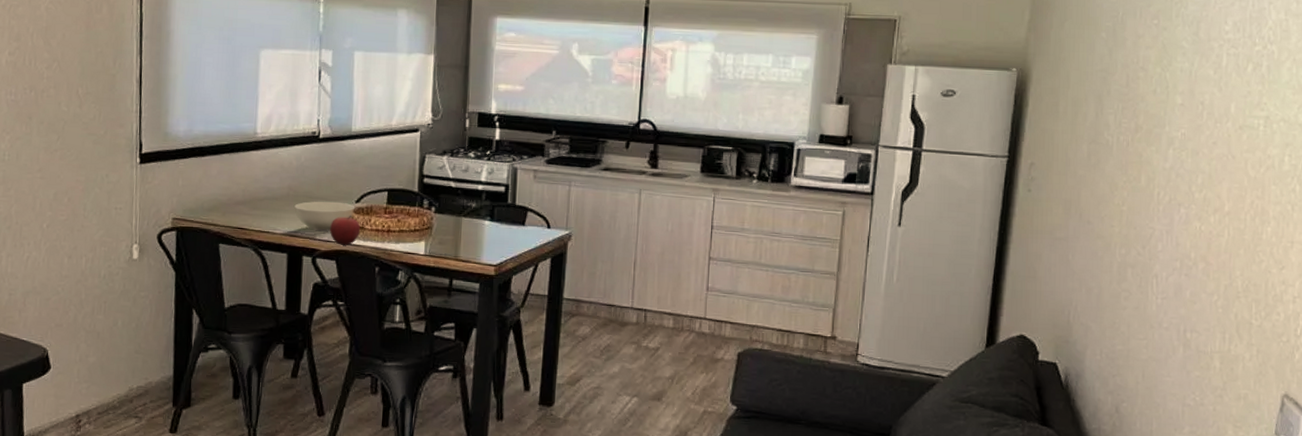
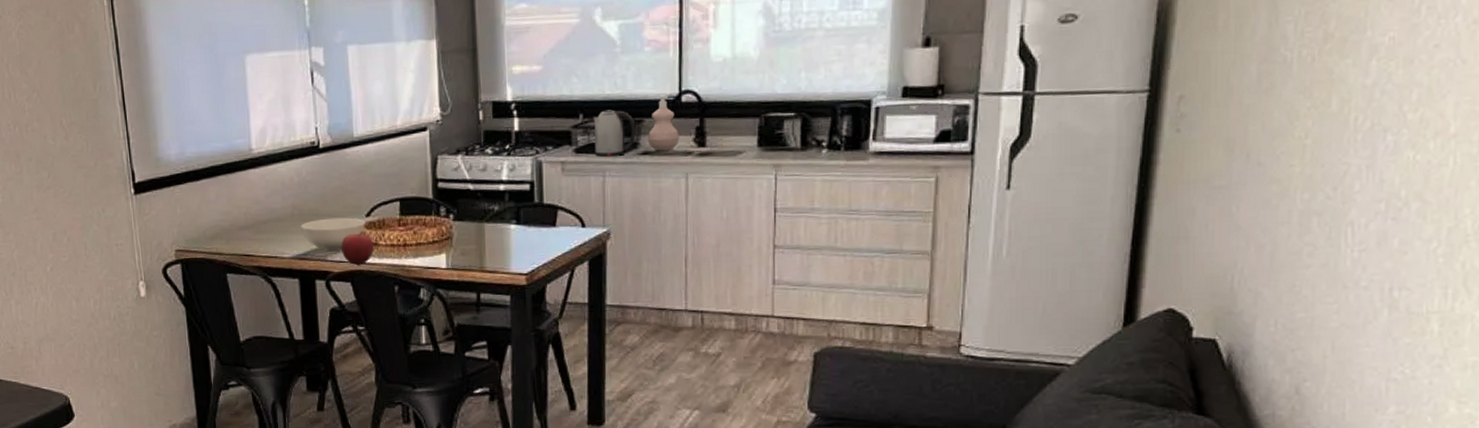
kettle: none [564,129,600,170] -> present [593,109,636,158]
soap bottle: none [609,121,636,169] -> present [647,94,679,151]

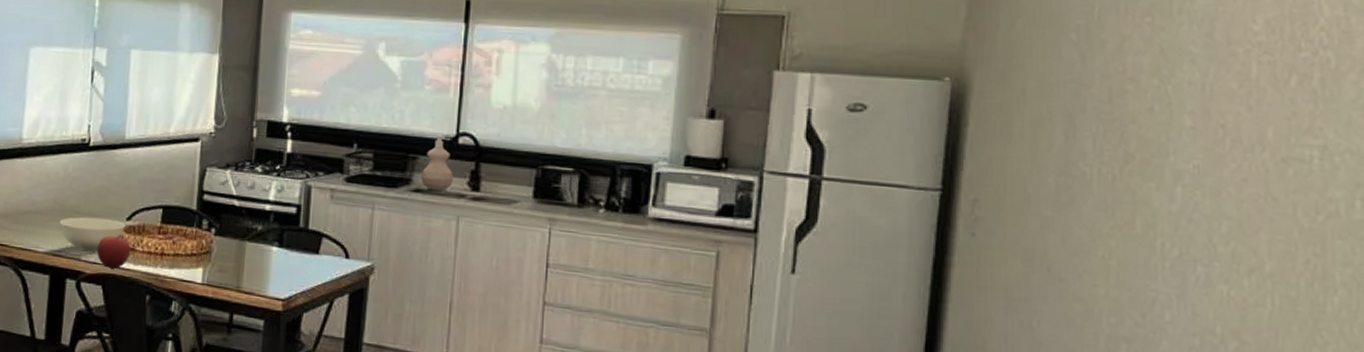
kettle: present [593,109,636,158] -> none [366,142,410,191]

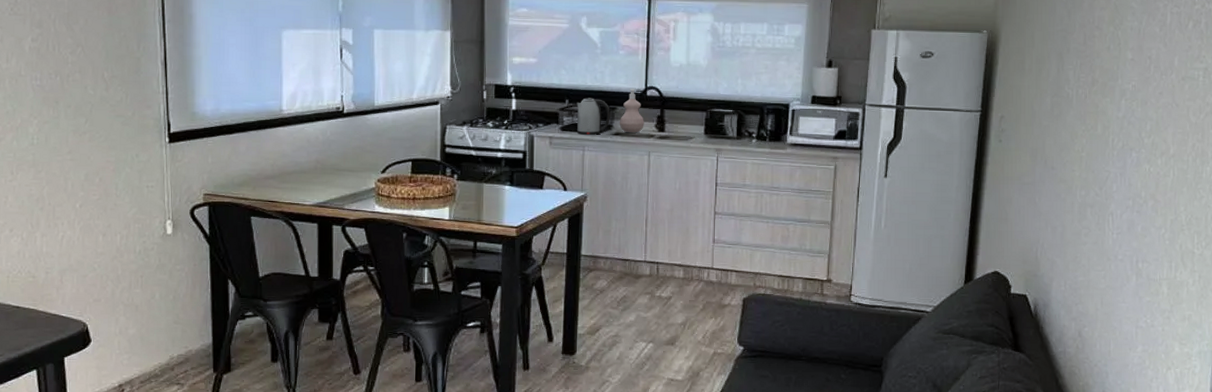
bowl: present [59,217,126,251] -> none [322,173,381,201]
fruit: present [97,234,132,269] -> none [358,185,387,214]
kettle: none [366,142,410,191] -> present [576,98,610,136]

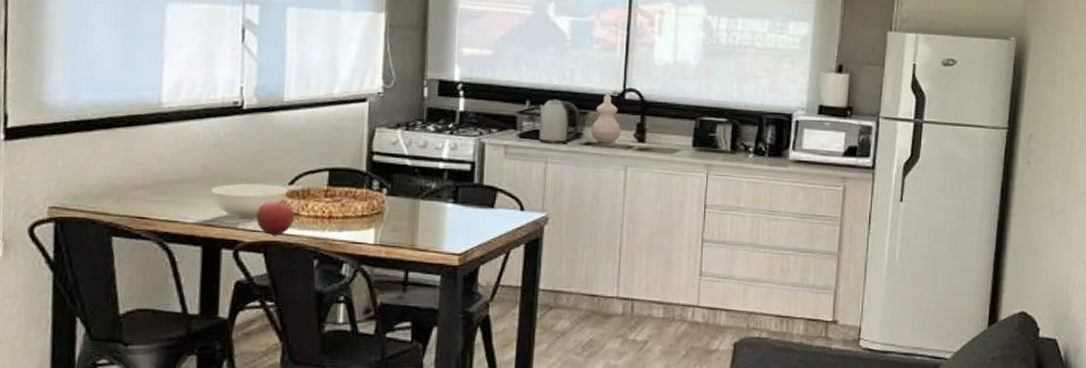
bowl: none [322,173,381,201] -> present [211,183,288,219]
fruit: none [358,185,387,214] -> present [256,199,296,235]

